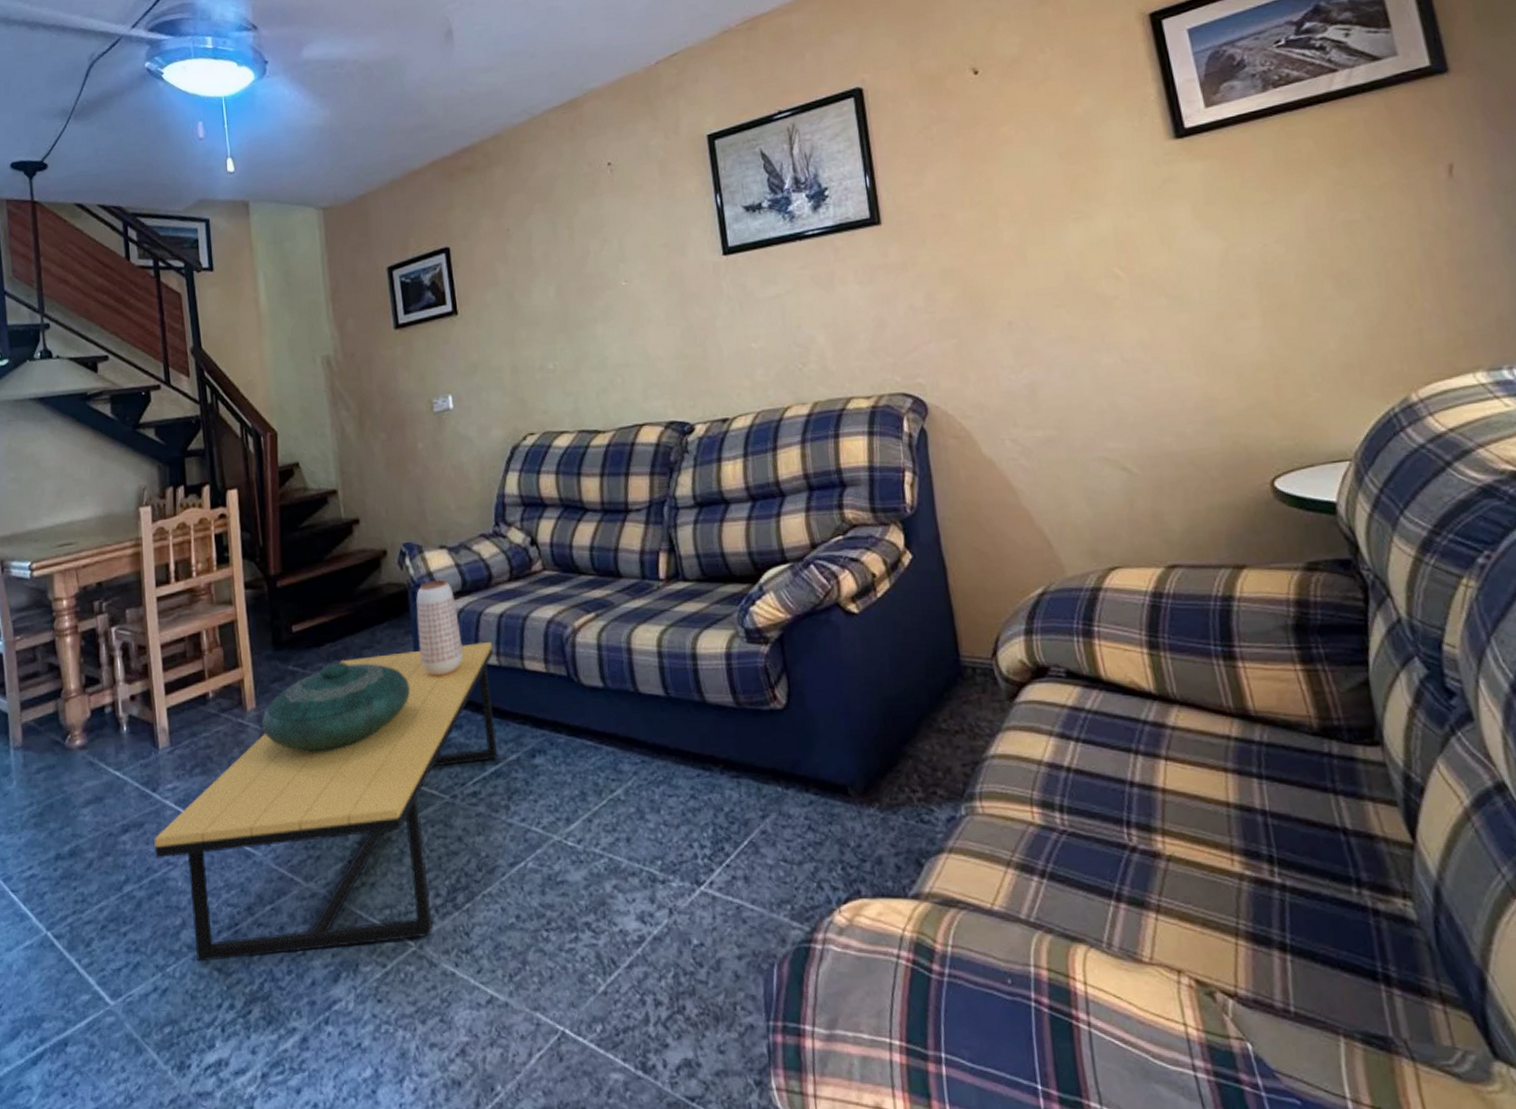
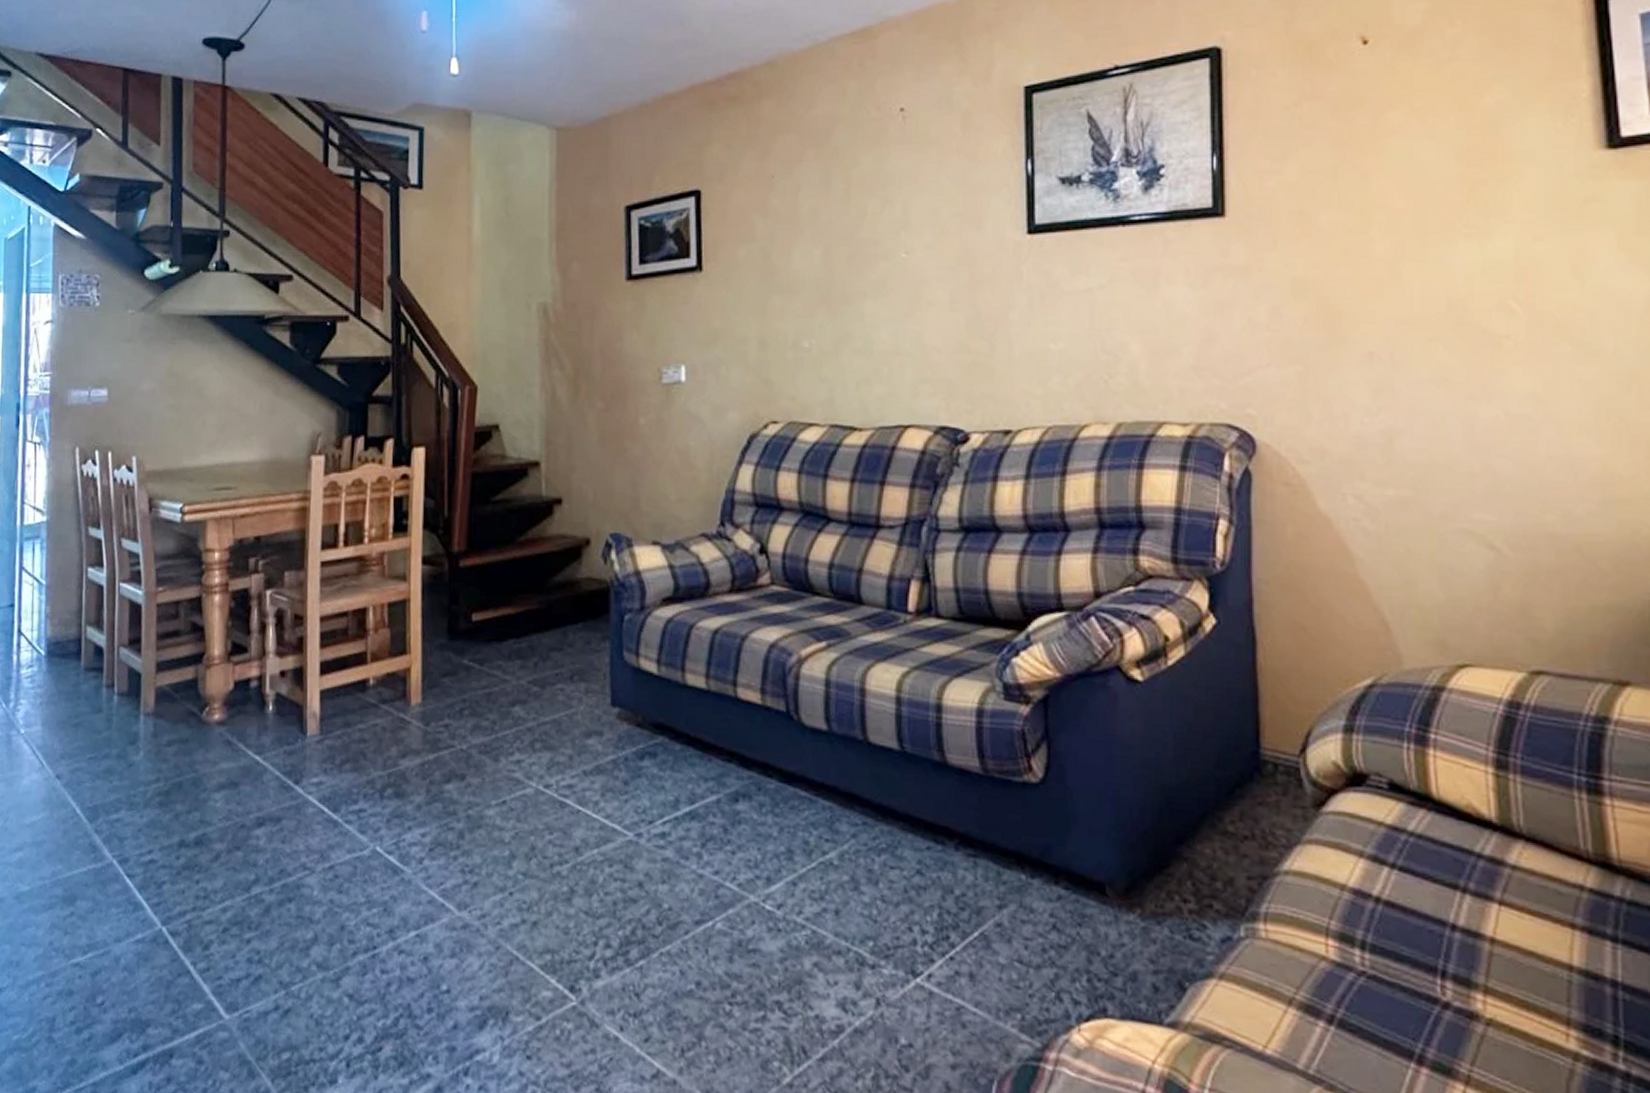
coffee table: present [154,641,498,962] -> none [291,659,701,992]
decorative bowl: present [261,662,411,752] -> none [426,662,601,764]
vase: present [416,580,463,678] -> none [616,581,667,695]

